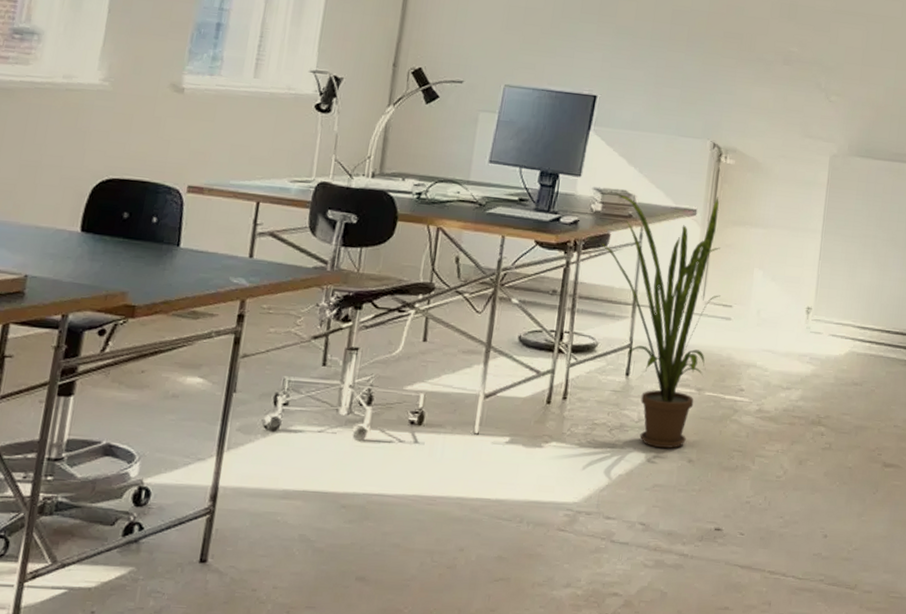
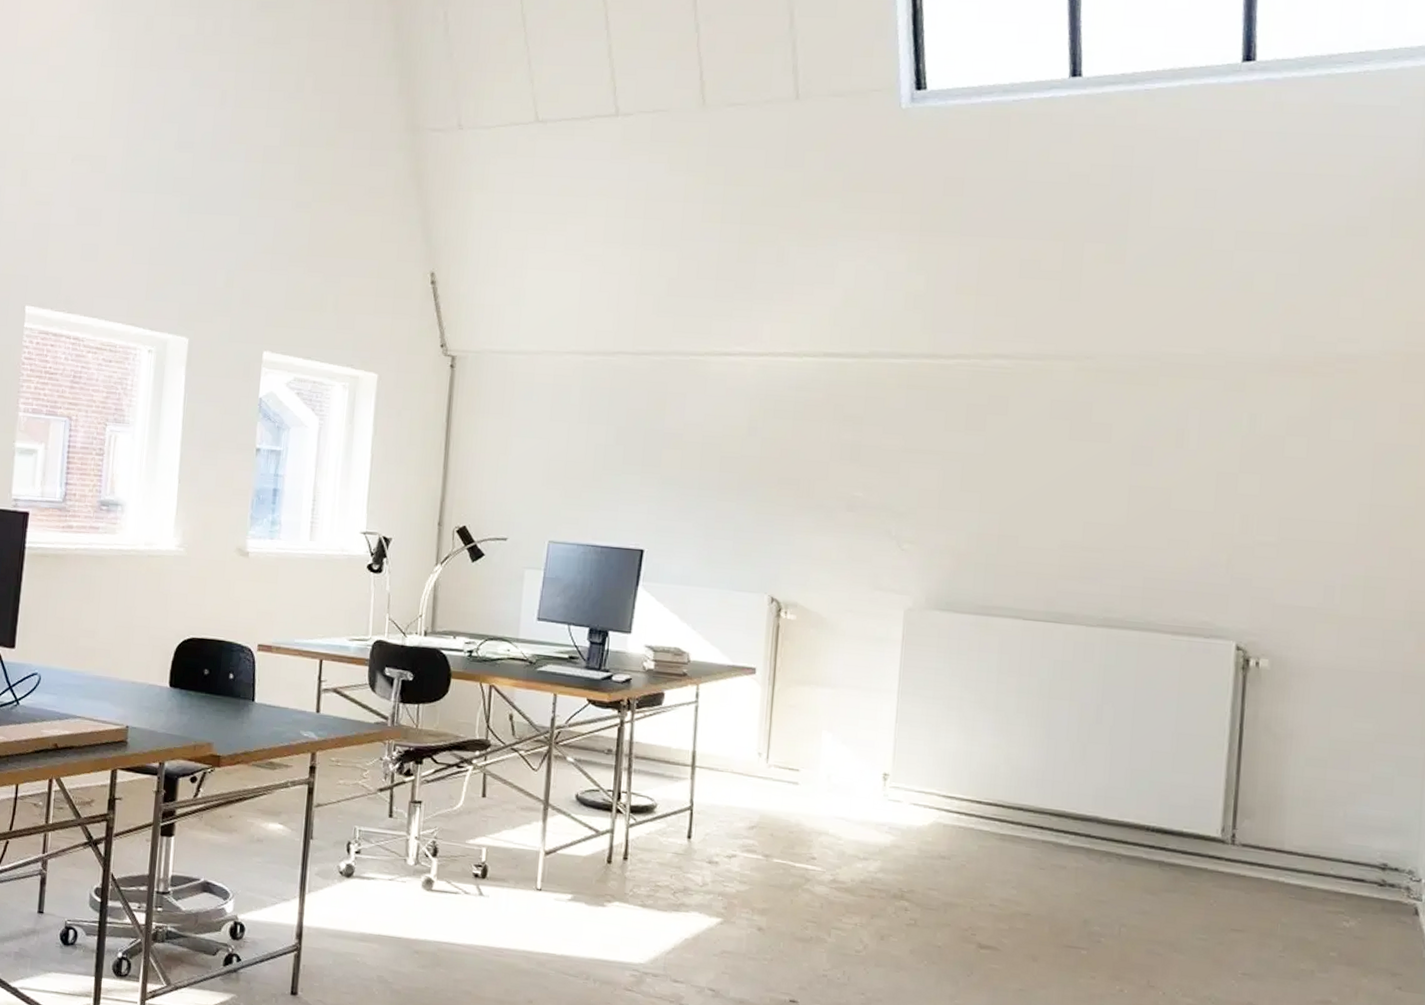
house plant: present [601,193,720,449] -> none [655,651,786,915]

